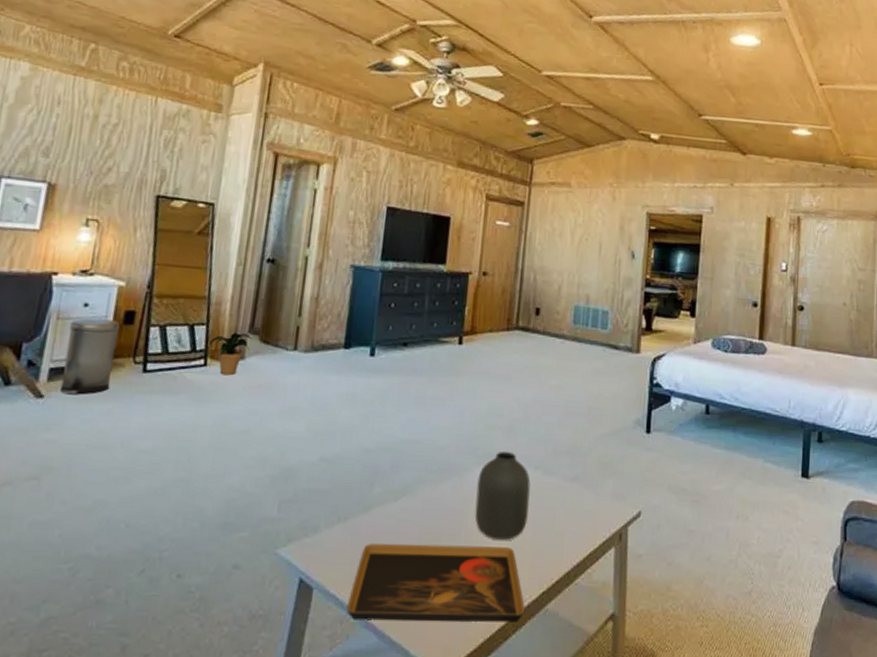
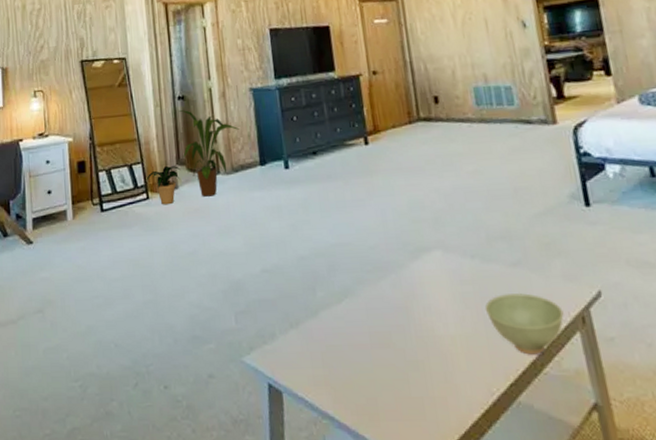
pedal bin: present [60,318,120,394] -> none [40,171,79,238]
house plant: none [258,274,330,373] -> present [179,110,240,197]
decorative tray: present [346,544,525,622] -> none [316,340,495,421]
vase: present [474,452,531,540] -> none [414,244,477,333]
bowl: none [536,507,605,566] -> present [484,293,564,355]

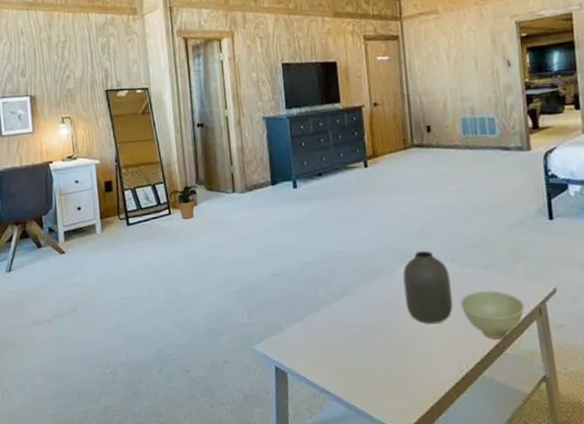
house plant: present [179,110,240,197] -> none [198,136,253,212]
vase: none [414,244,477,333] -> present [403,251,453,323]

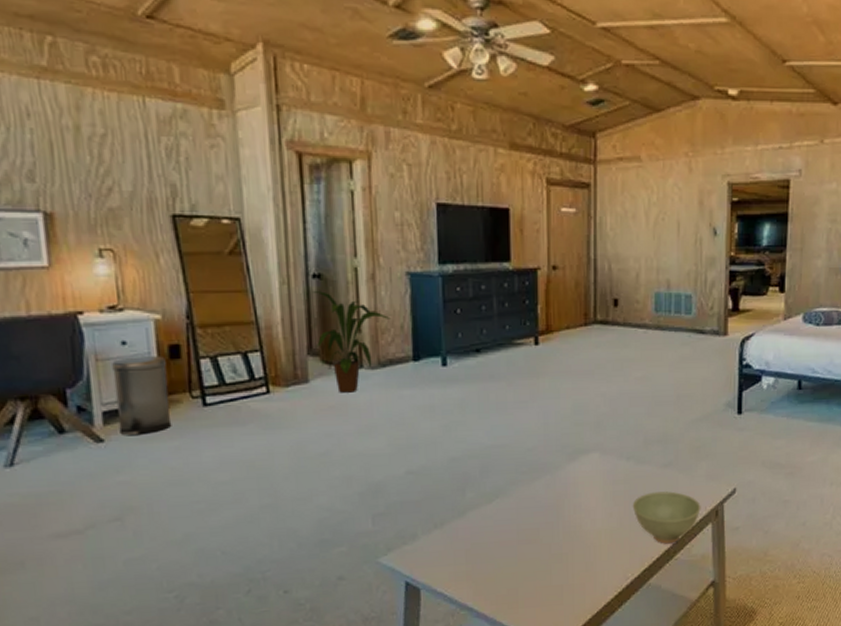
pedal bin: none [70,190,107,248] -> present [112,356,172,435]
potted plant: present [168,185,200,220] -> none [266,355,313,401]
house plant: none [198,136,253,212] -> present [313,291,391,393]
vase: present [403,251,453,323] -> none [570,446,624,528]

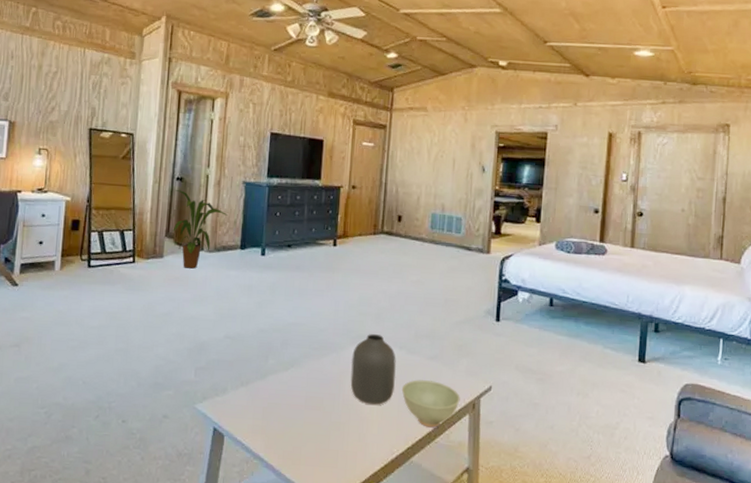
pedal bin: present [112,356,172,435] -> none [29,226,69,284]
vase: none [570,446,624,528] -> present [350,334,396,405]

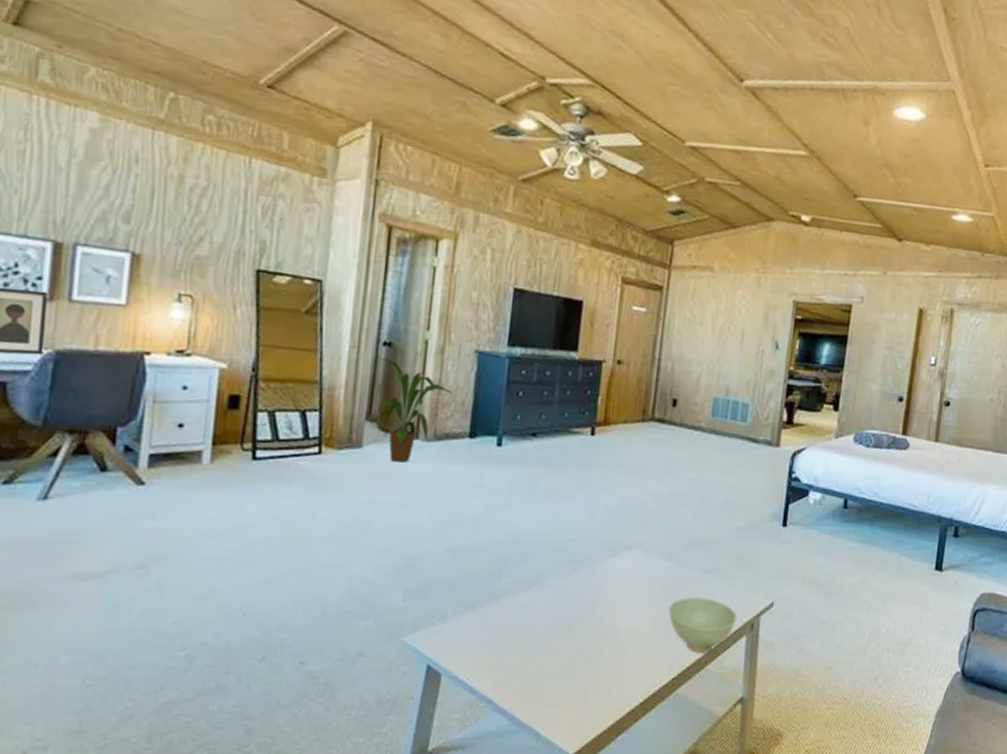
vase: present [350,334,396,405] -> none [606,543,664,629]

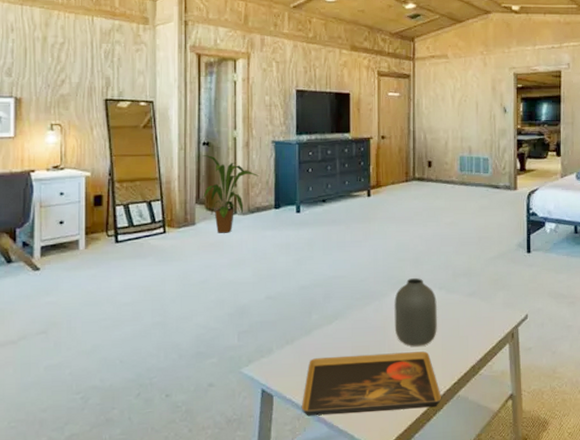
decorative tray: none [475,632,655,706] -> present [301,351,441,417]
vase: none [606,543,664,629] -> present [394,278,437,346]
bowl: present [668,597,737,653] -> none [444,316,500,361]

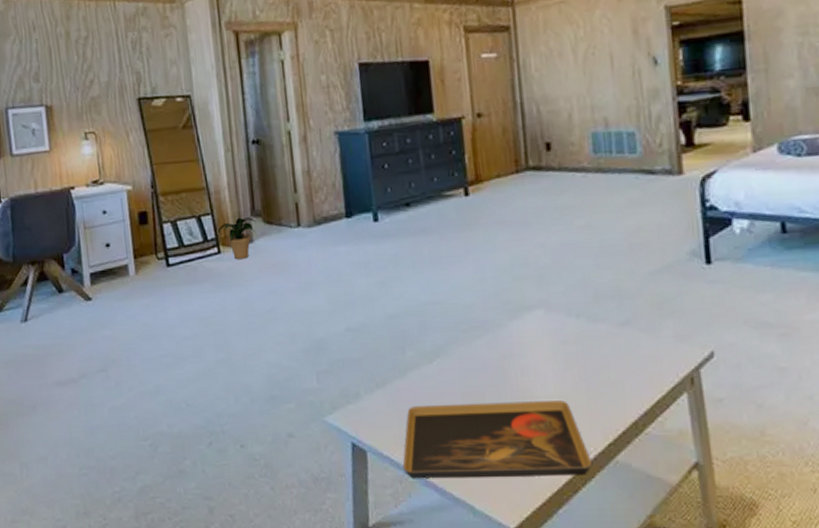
potted plant: none [164,204,199,239] -> present [217,217,256,260]
house plant: present [203,155,259,233] -> none [253,155,323,251]
vase: present [394,278,437,346] -> none [513,302,578,393]

